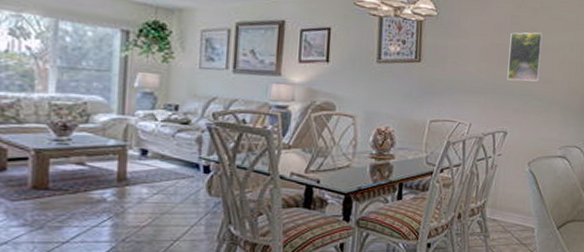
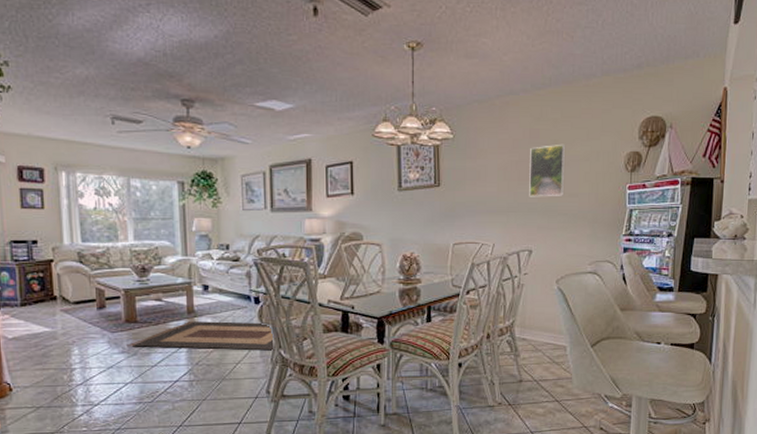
rug: none [31,191,224,227] -> present [127,321,276,351]

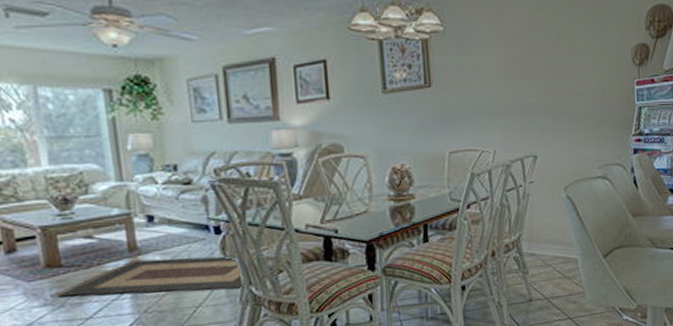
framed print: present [529,144,565,197] -> none [531,36,568,97]

